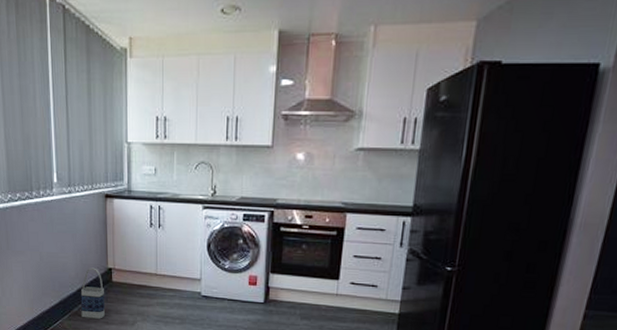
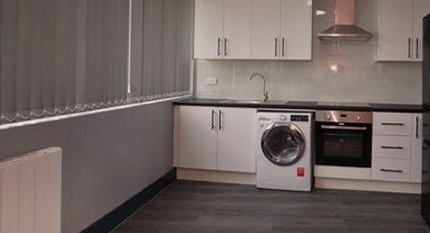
bag: present [80,267,105,319] -> none [146,167,169,216]

